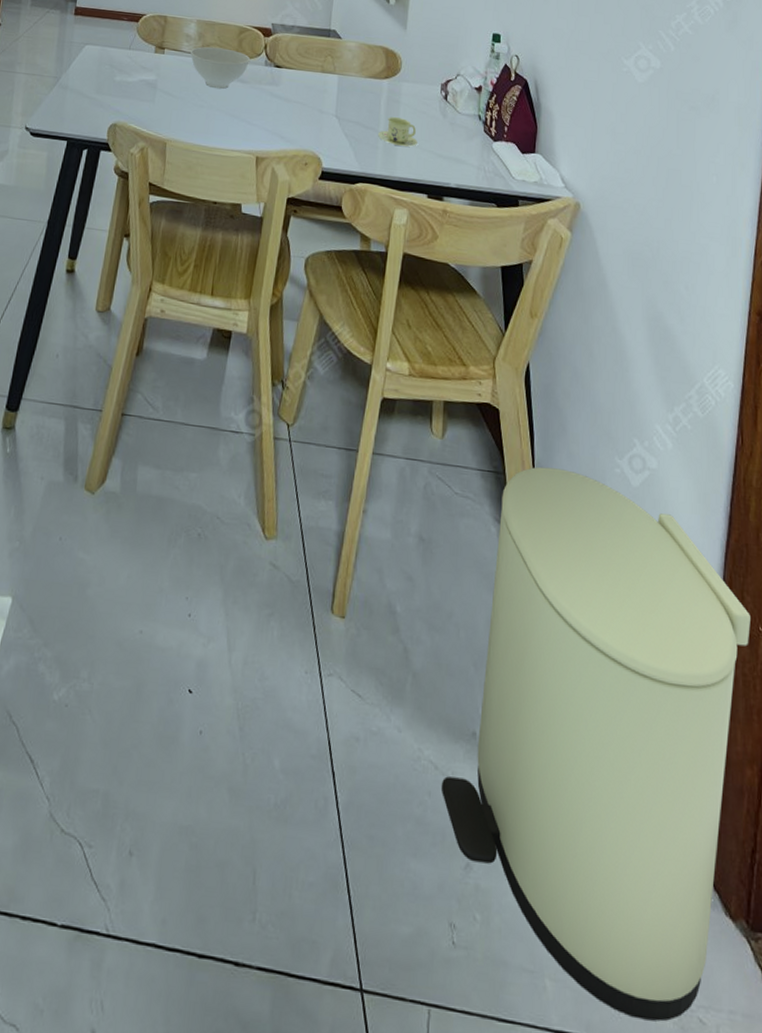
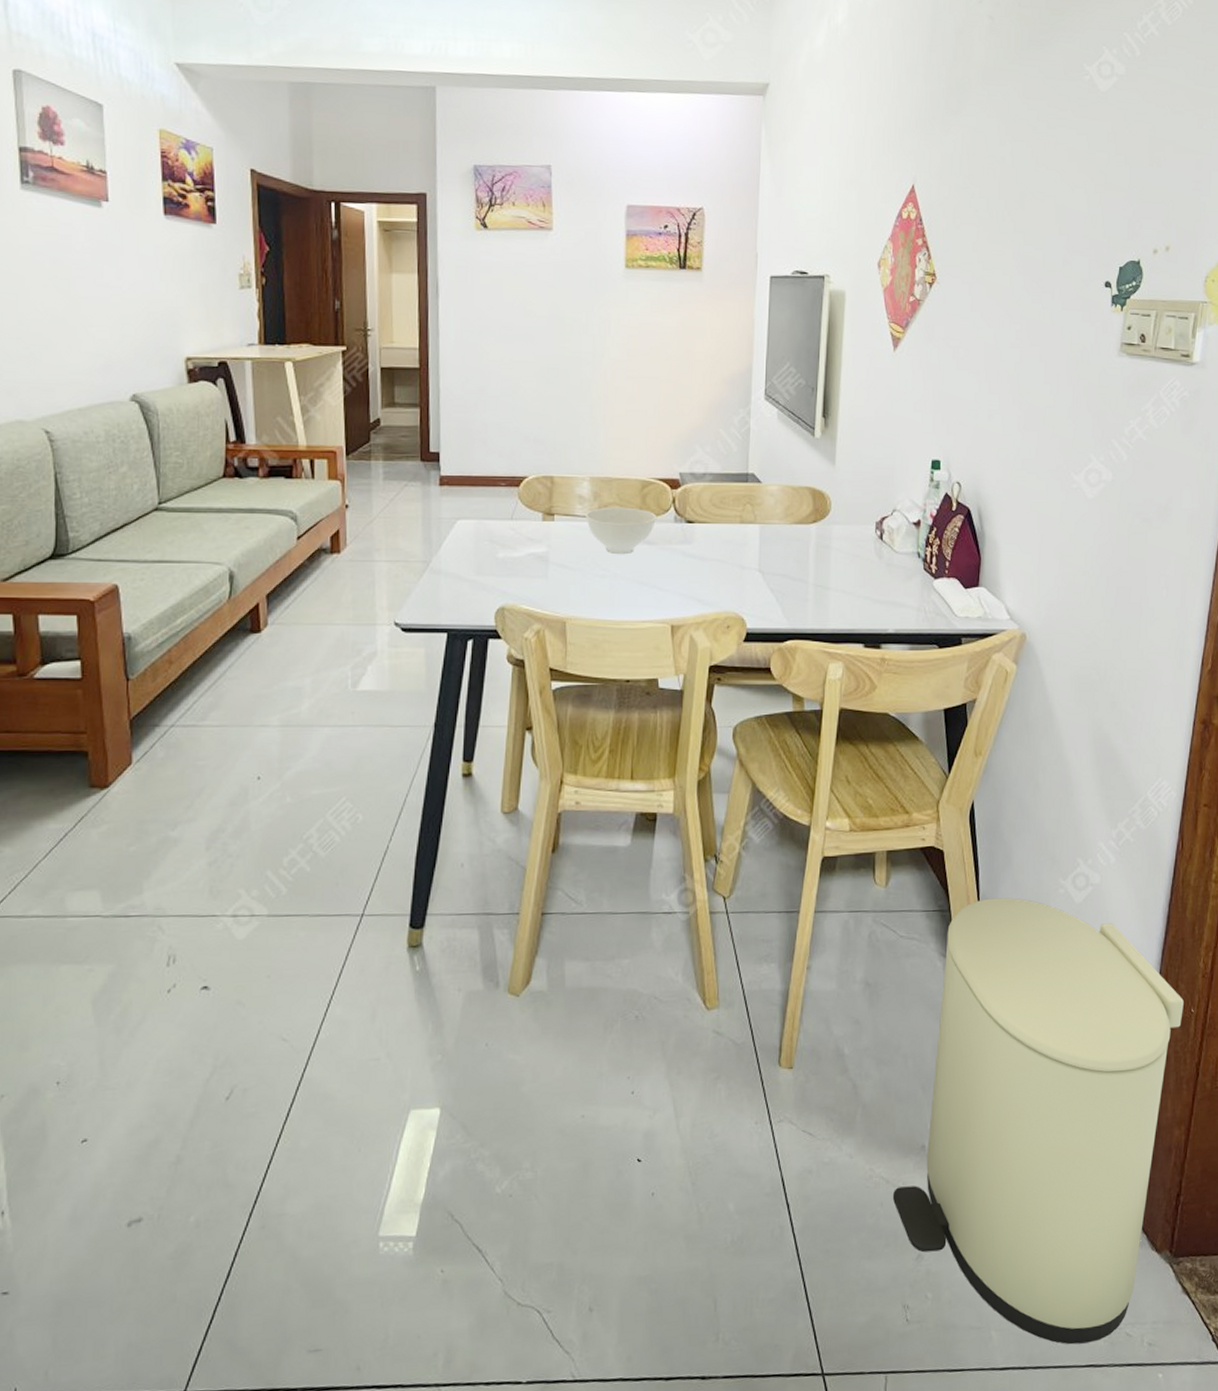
cup and saucer: present [377,117,418,147] -> none [806,565,851,595]

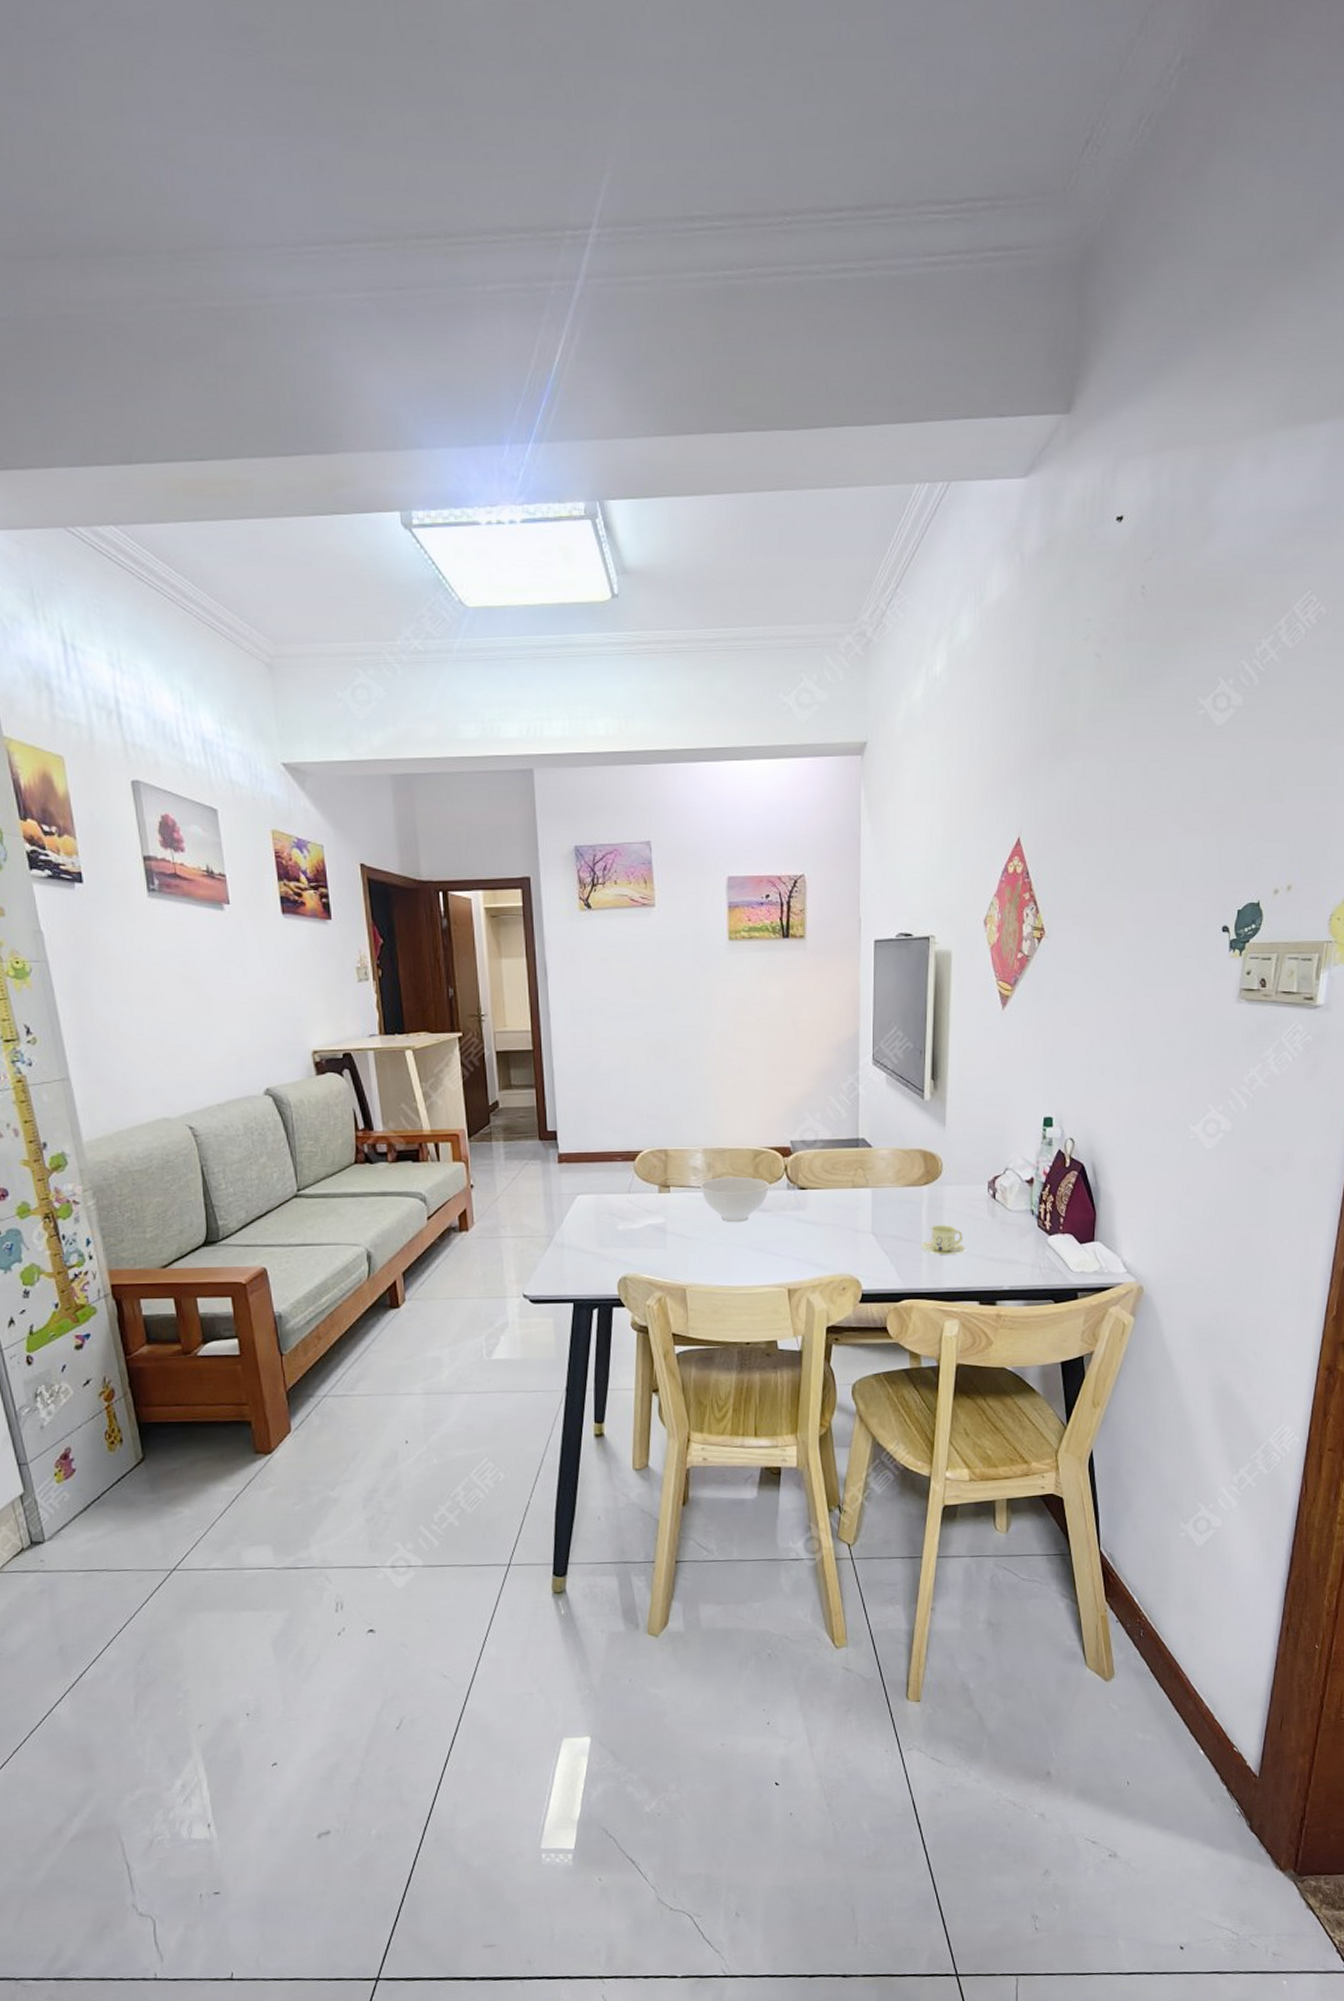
cup and saucer: none [806,565,851,595] -> present [920,1225,965,1255]
pedal bin: present [892,897,1184,1345] -> none [1019,1541,1308,1953]

